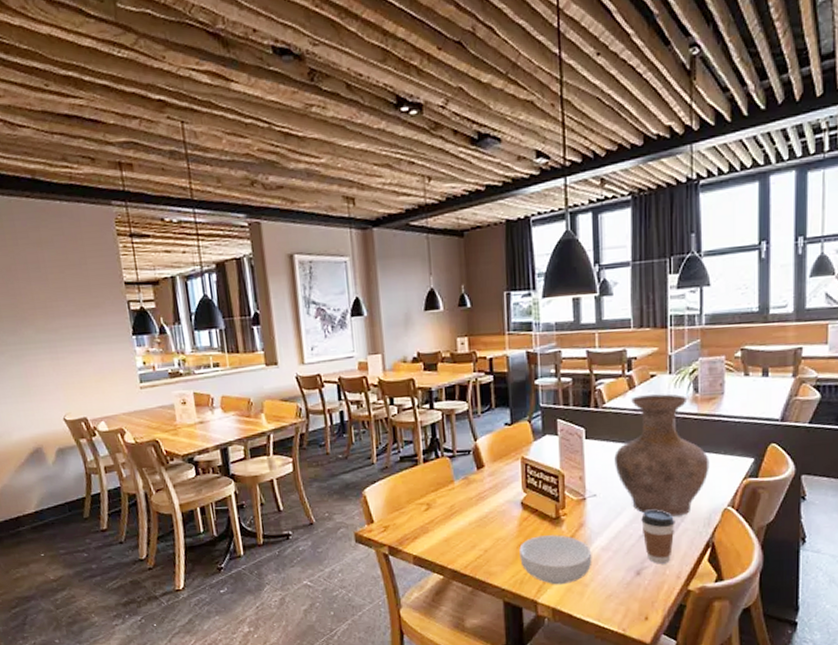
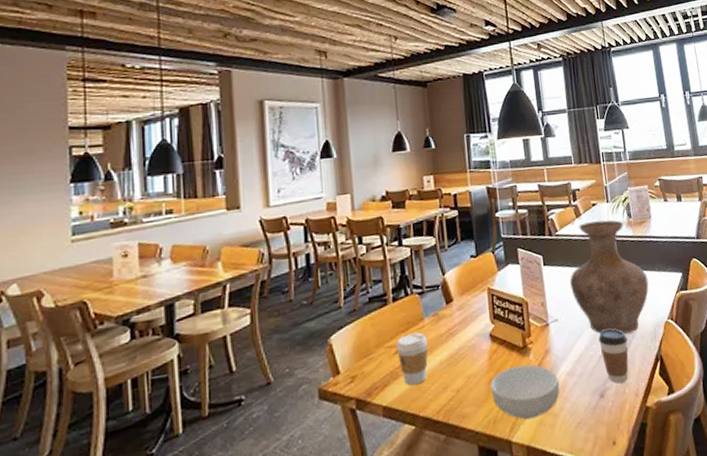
coffee cup: none [426,493,458,541] -> present [396,332,428,386]

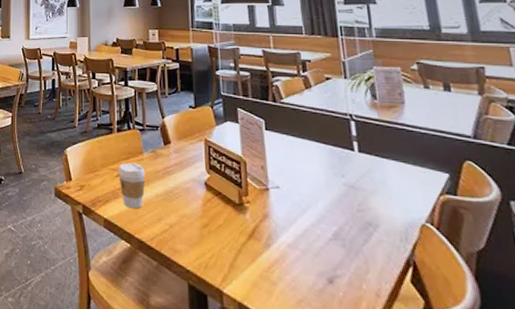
cereal bowl: present [491,364,560,420] -> none [203,219,279,278]
vase: present [570,220,649,334] -> none [295,95,399,224]
coffee cup: present [598,329,628,384] -> none [328,212,368,276]

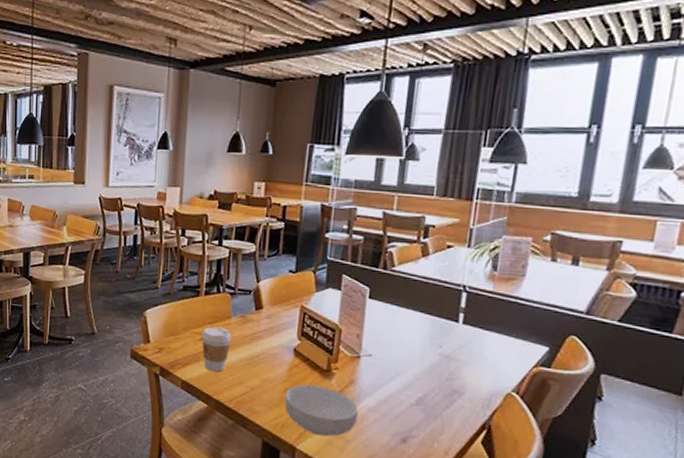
cereal bowl: none [203,219,279,278] -> present [284,384,359,437]

